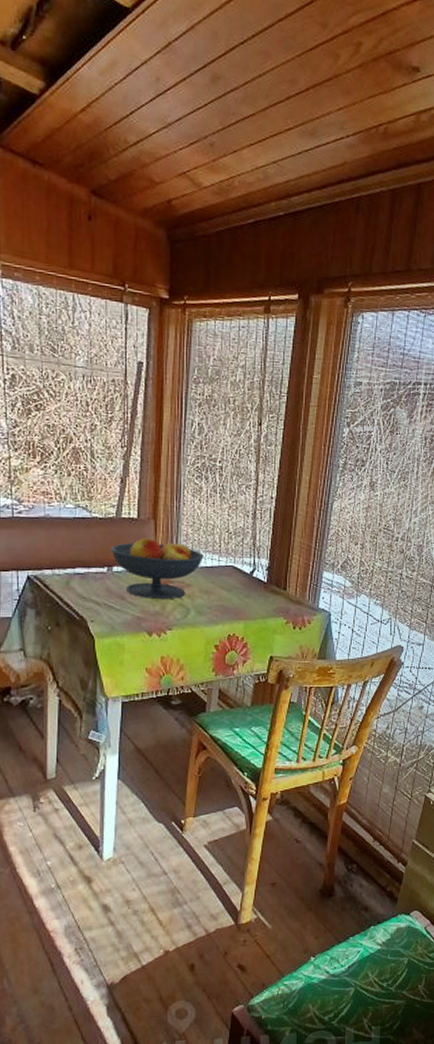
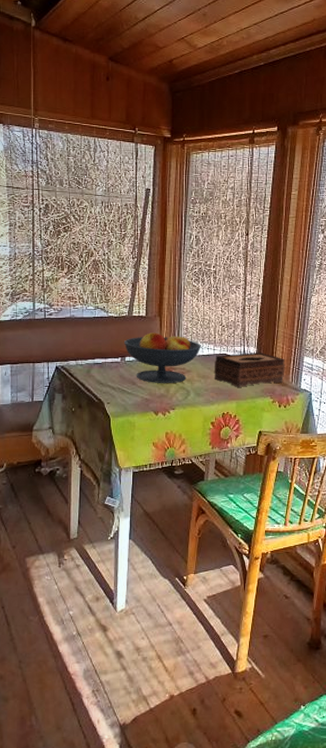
tissue box: none [218,565,301,605] -> present [214,352,285,387]

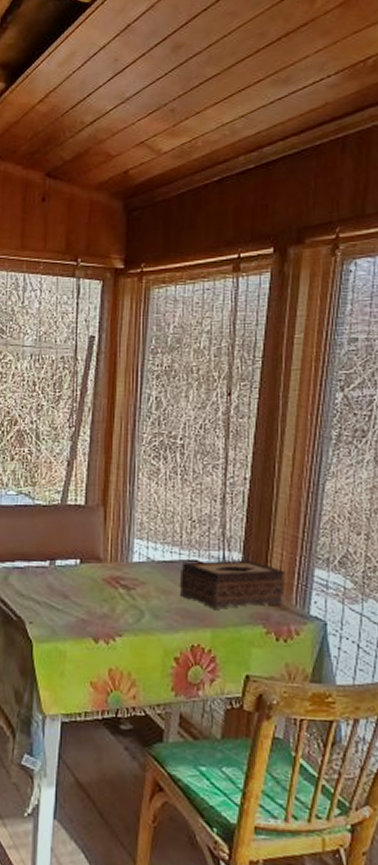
fruit bowl: present [124,332,201,383] -> none [55,528,161,599]

